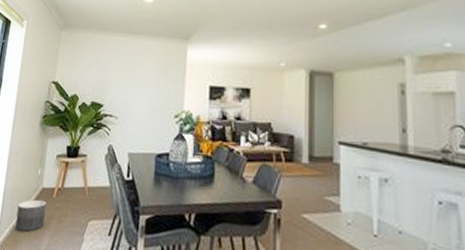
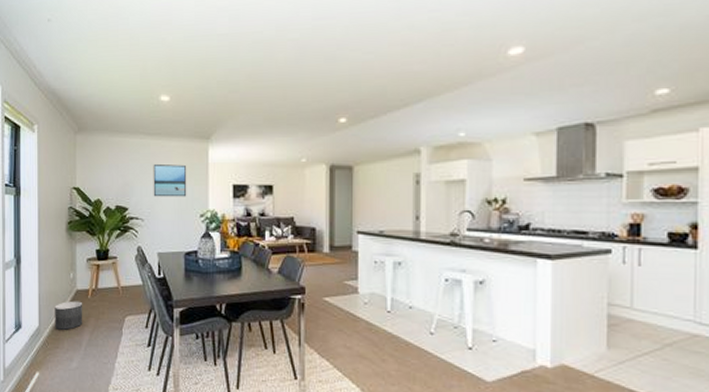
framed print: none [129,63,164,97] -> present [153,164,187,197]

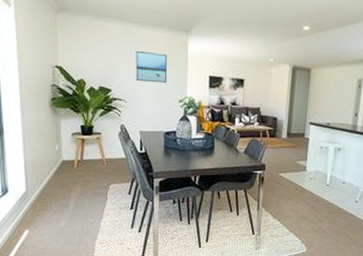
planter: present [55,301,83,331] -> none [41,170,70,196]

